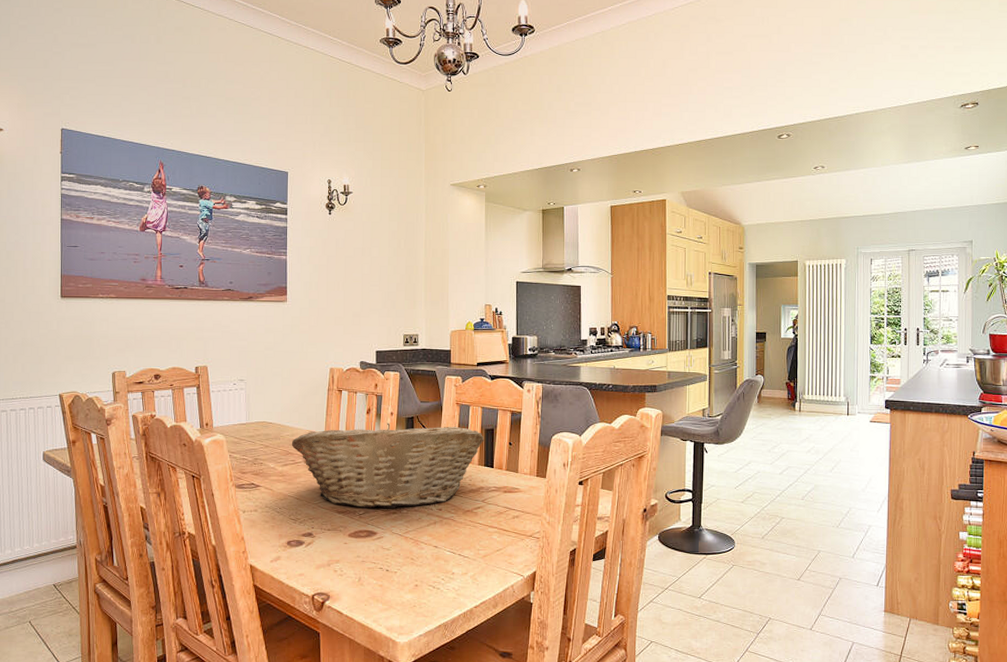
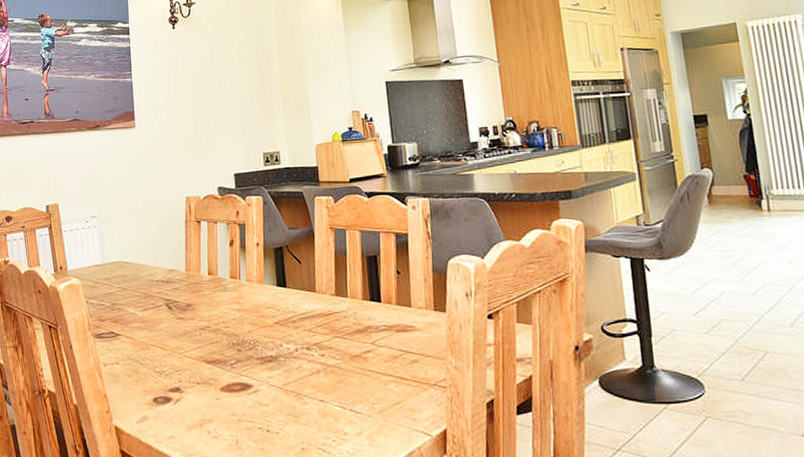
fruit basket: present [291,423,484,509] -> none [150,254,367,357]

